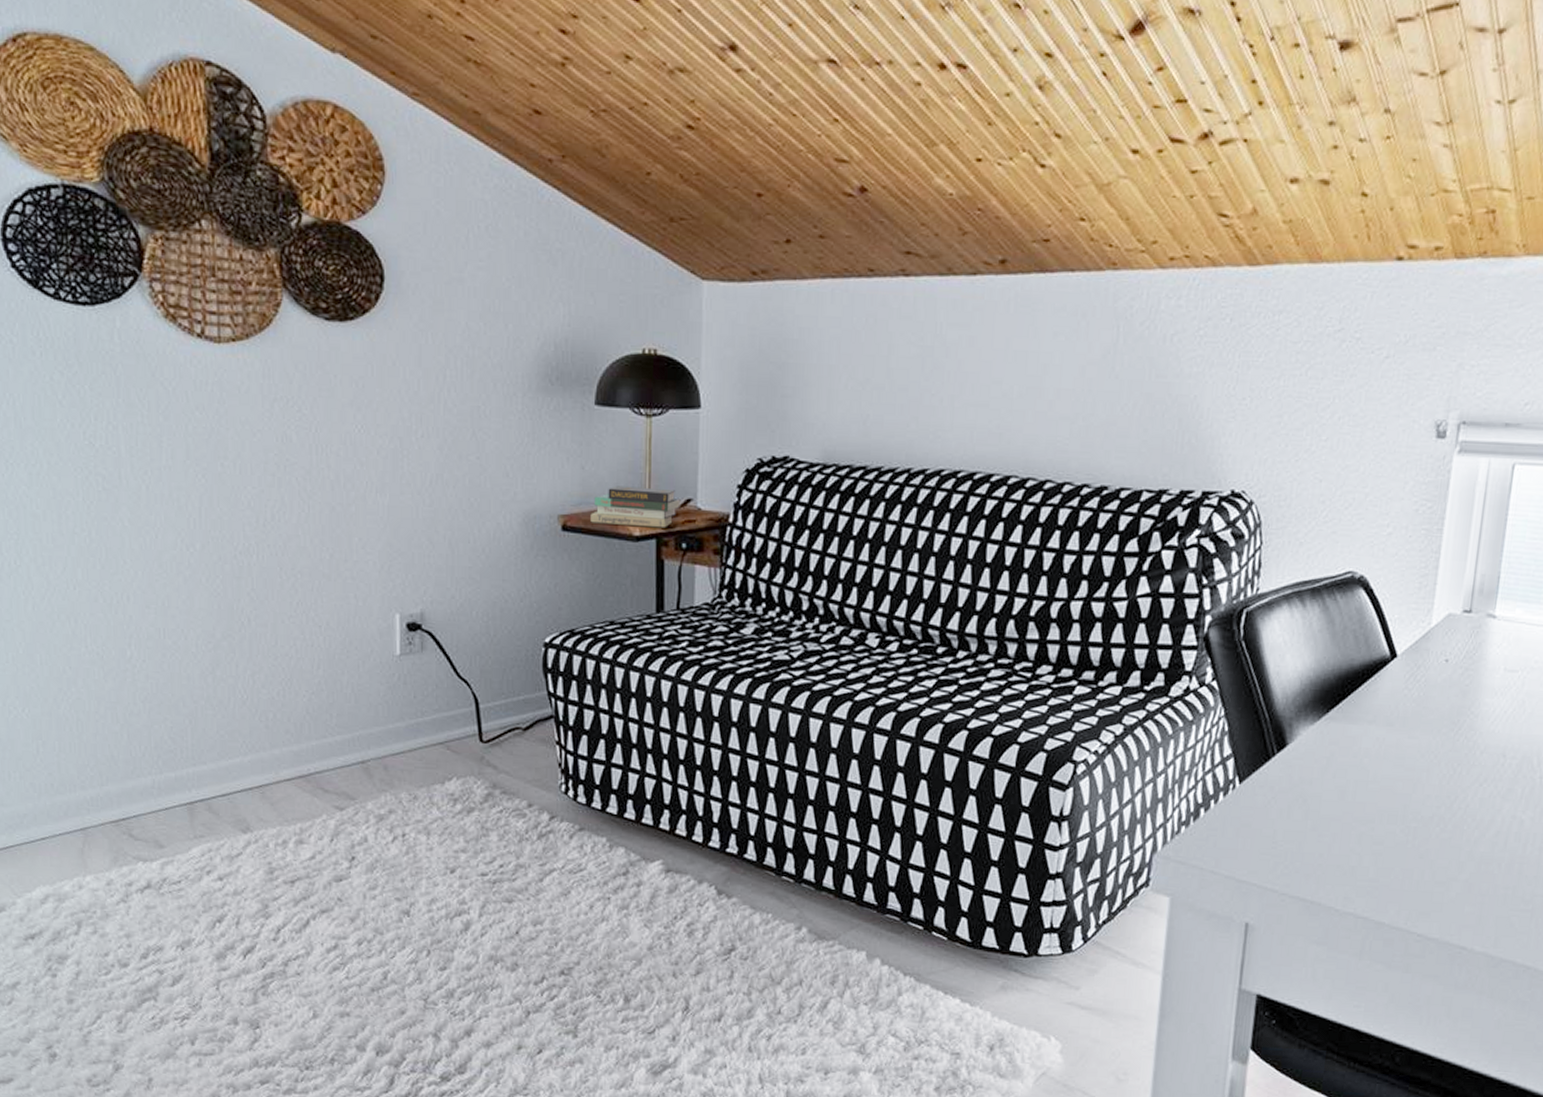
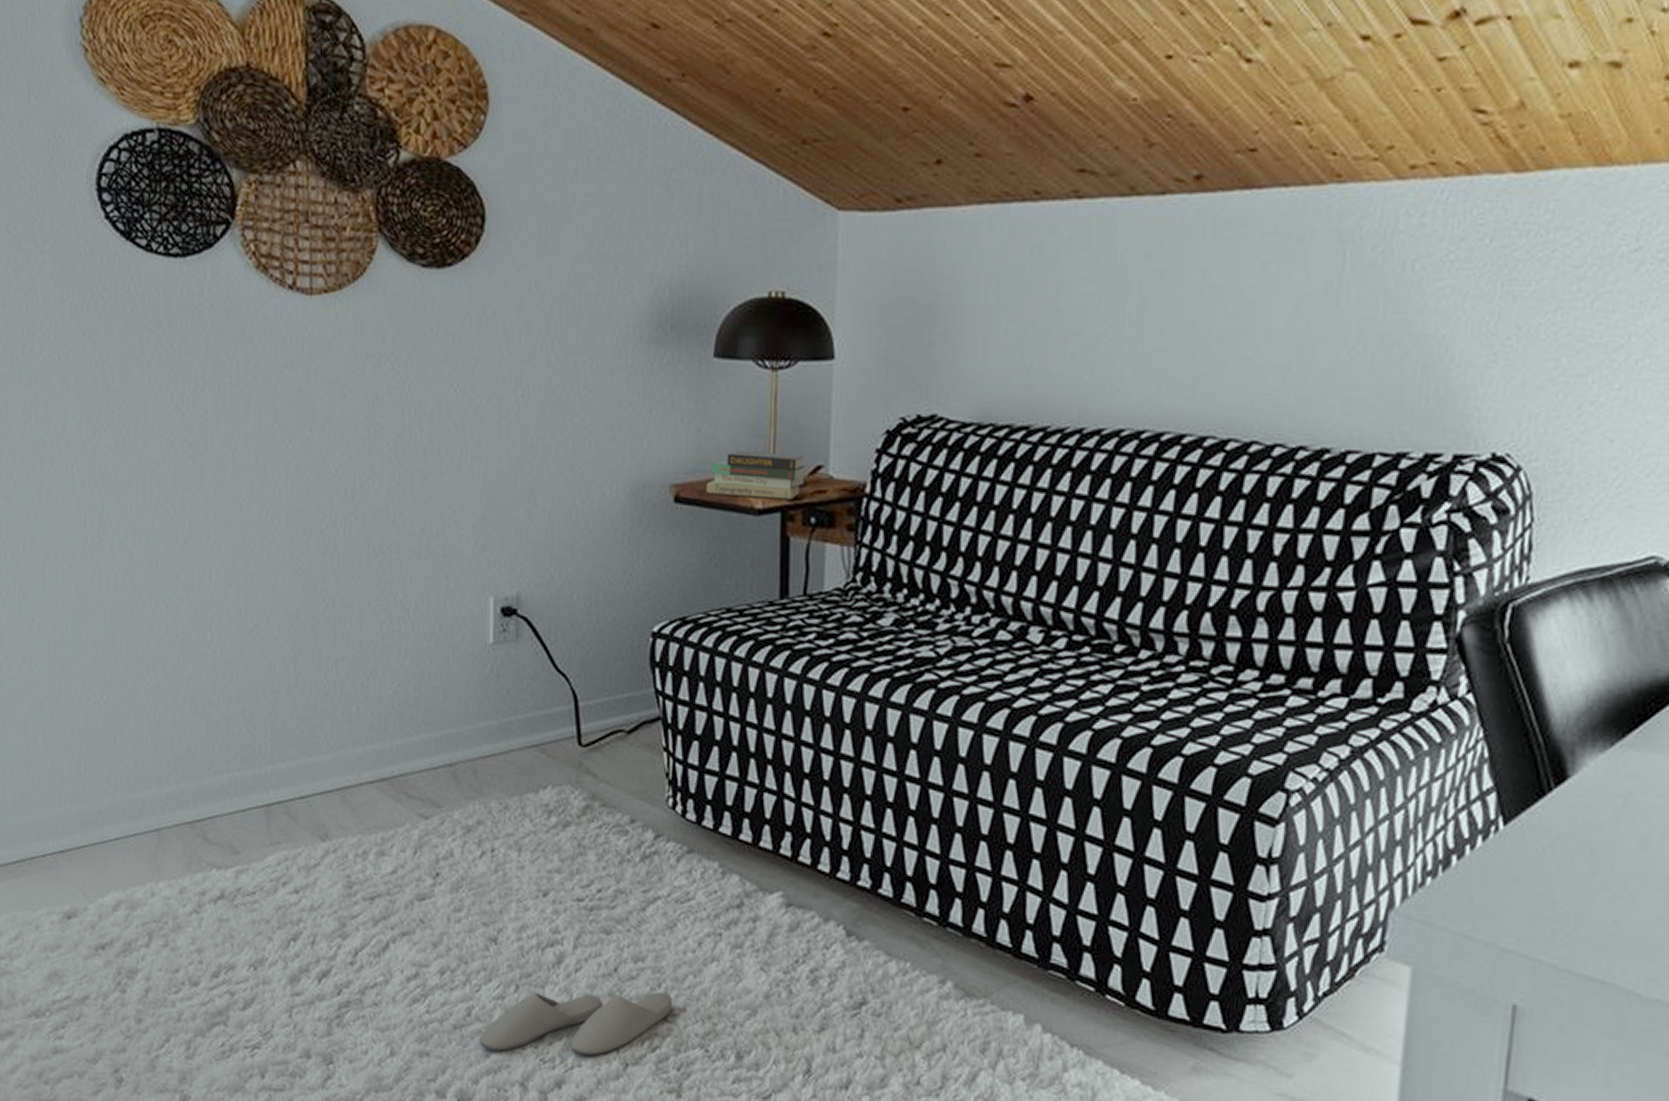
slippers: none [394,950,569,1008] -> present [478,992,673,1056]

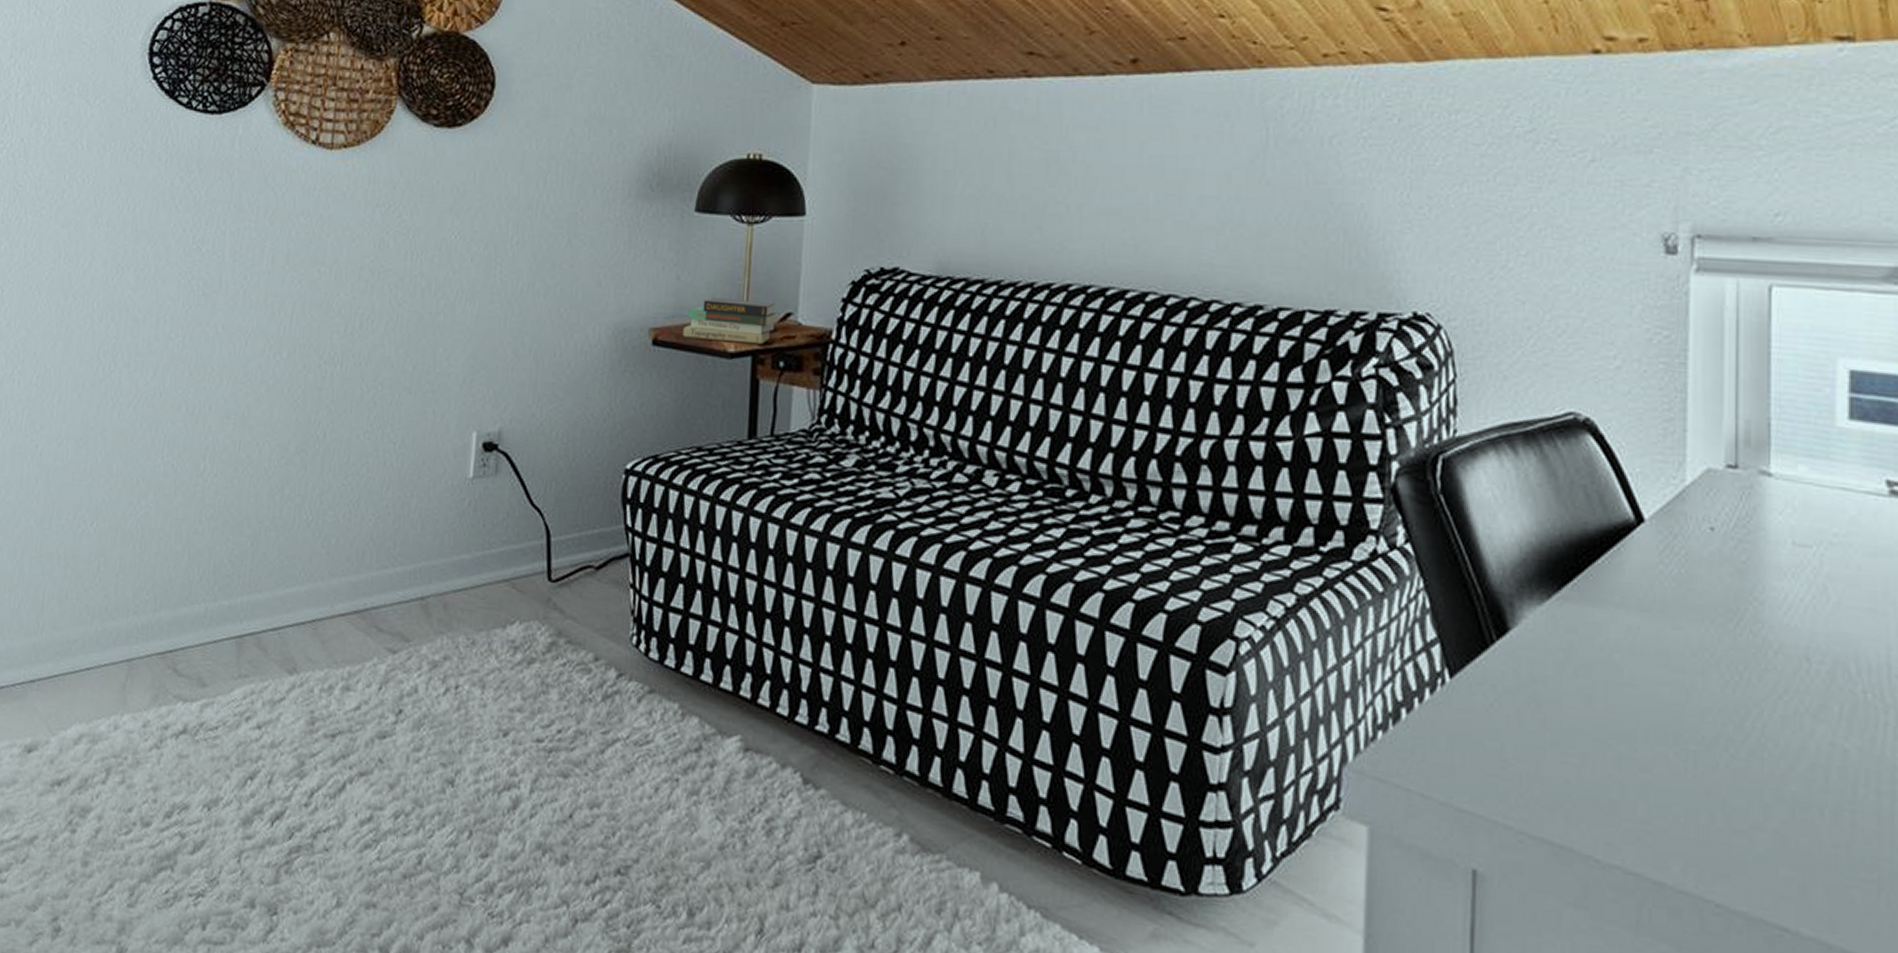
slippers: present [478,992,673,1056] -> none [427,839,627,910]

